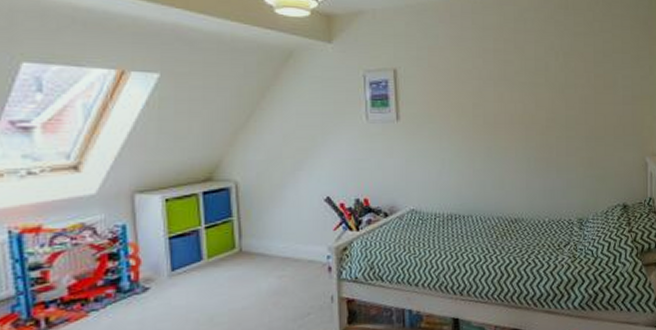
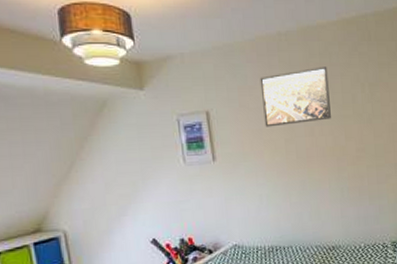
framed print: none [451,32,522,90] -> present [260,66,331,127]

